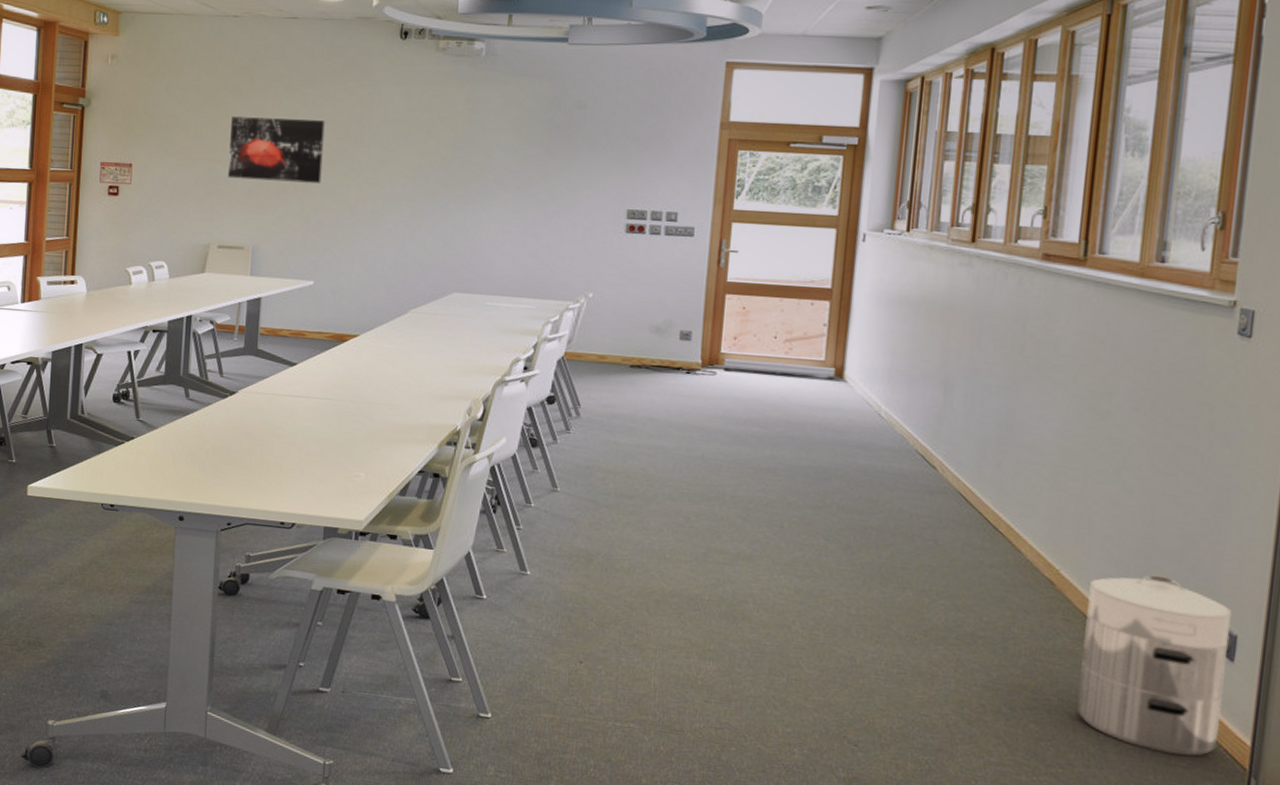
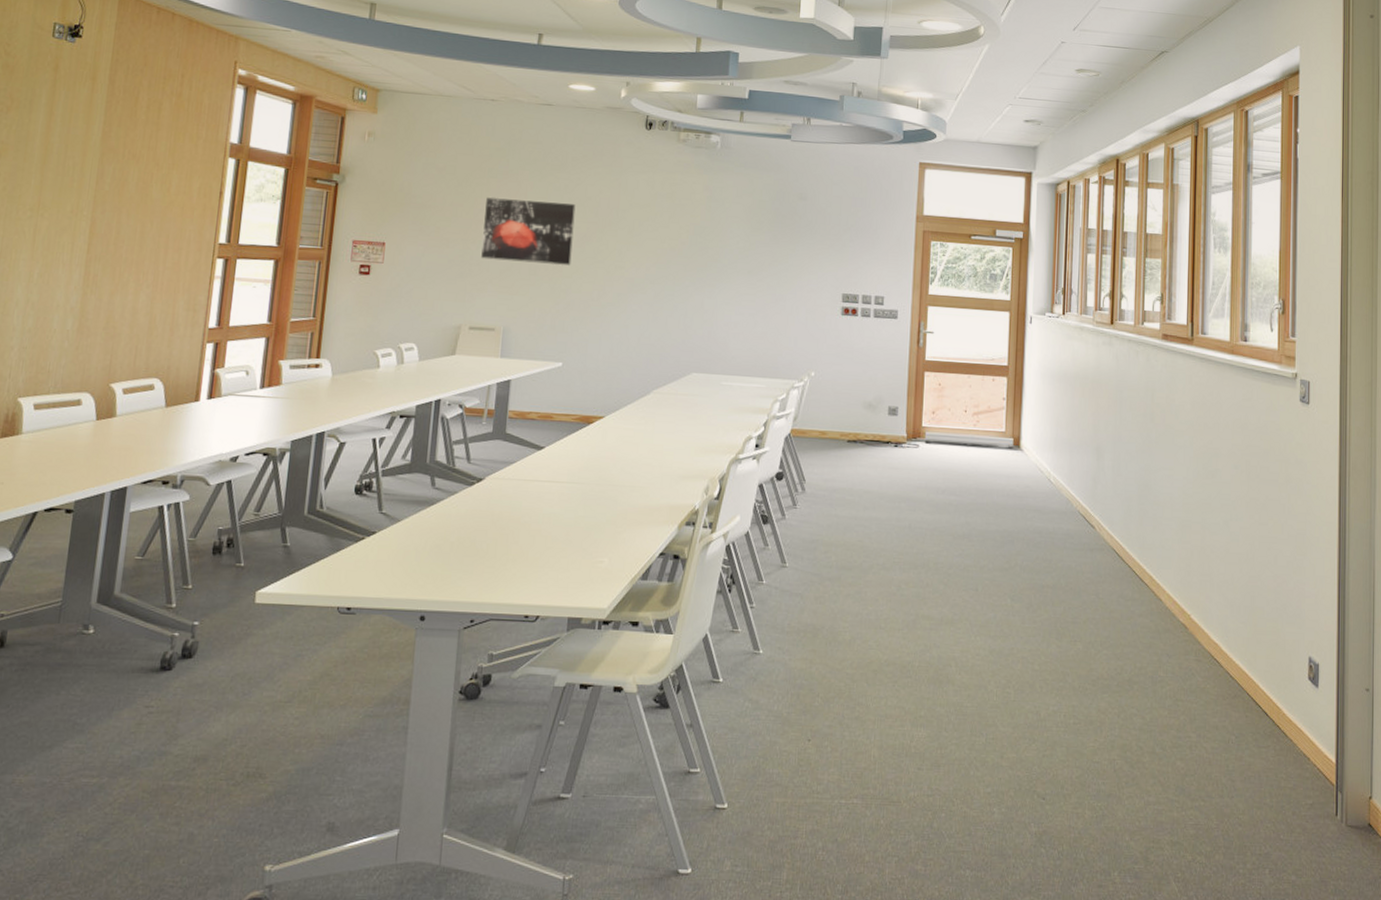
waste bin: present [1077,575,1233,757] -> none [1211,615,1314,777]

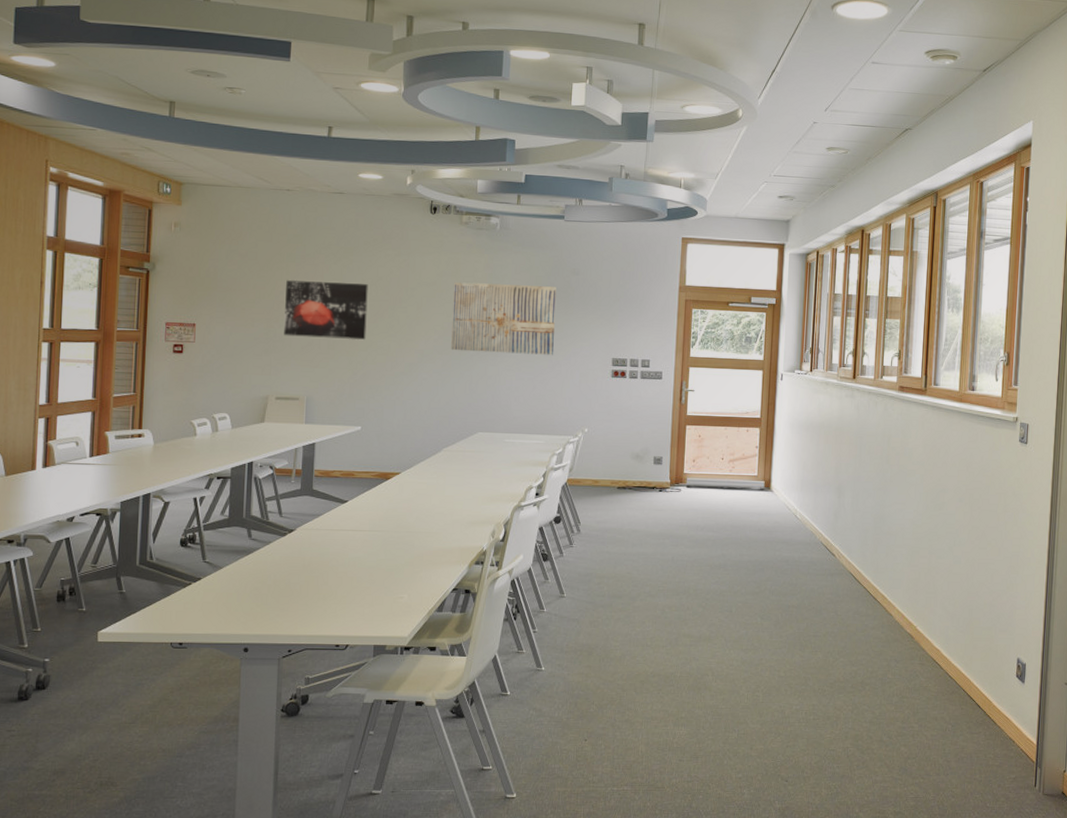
wall art: none [664,204,781,288] -> present [451,282,556,355]

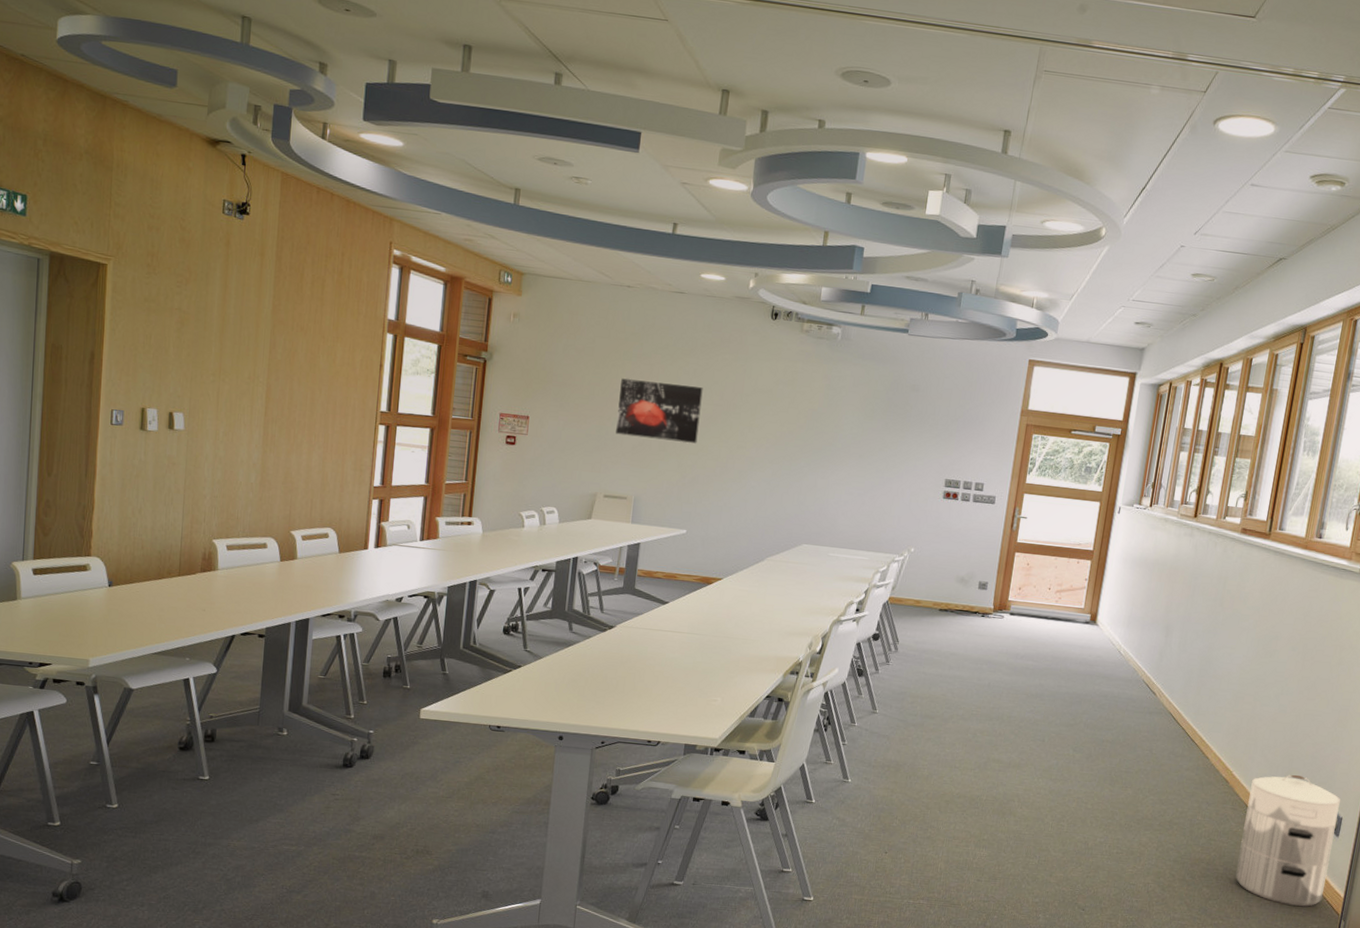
wall art: present [451,282,556,355] -> none [782,391,894,472]
waste bin: none [930,625,1023,757] -> present [1235,775,1341,907]

